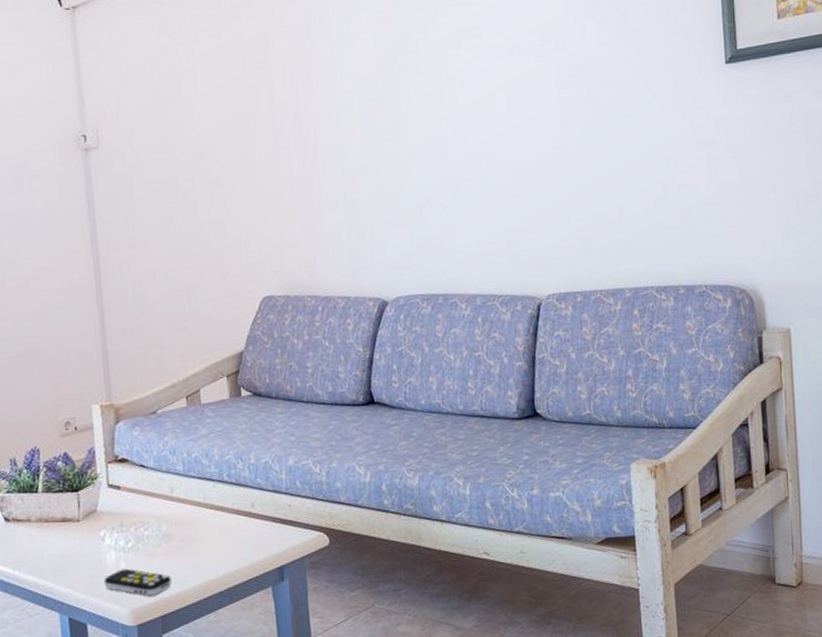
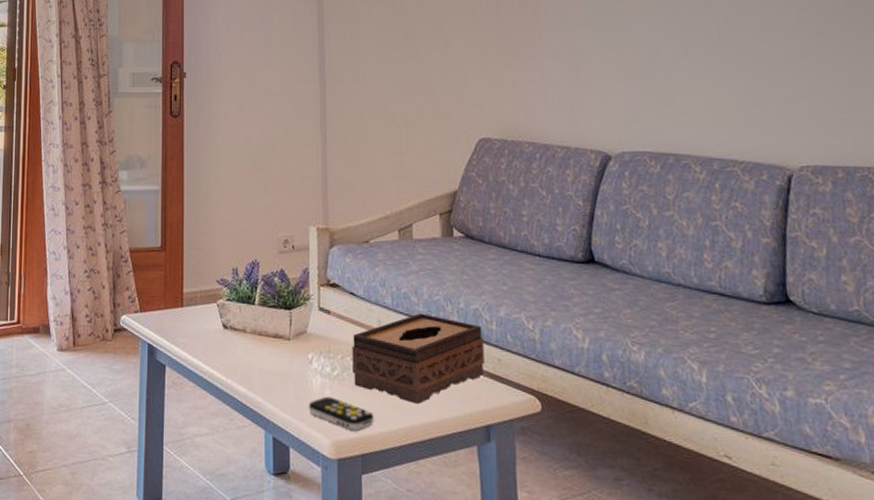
tissue box: none [145,474,276,560] -> present [352,313,485,405]

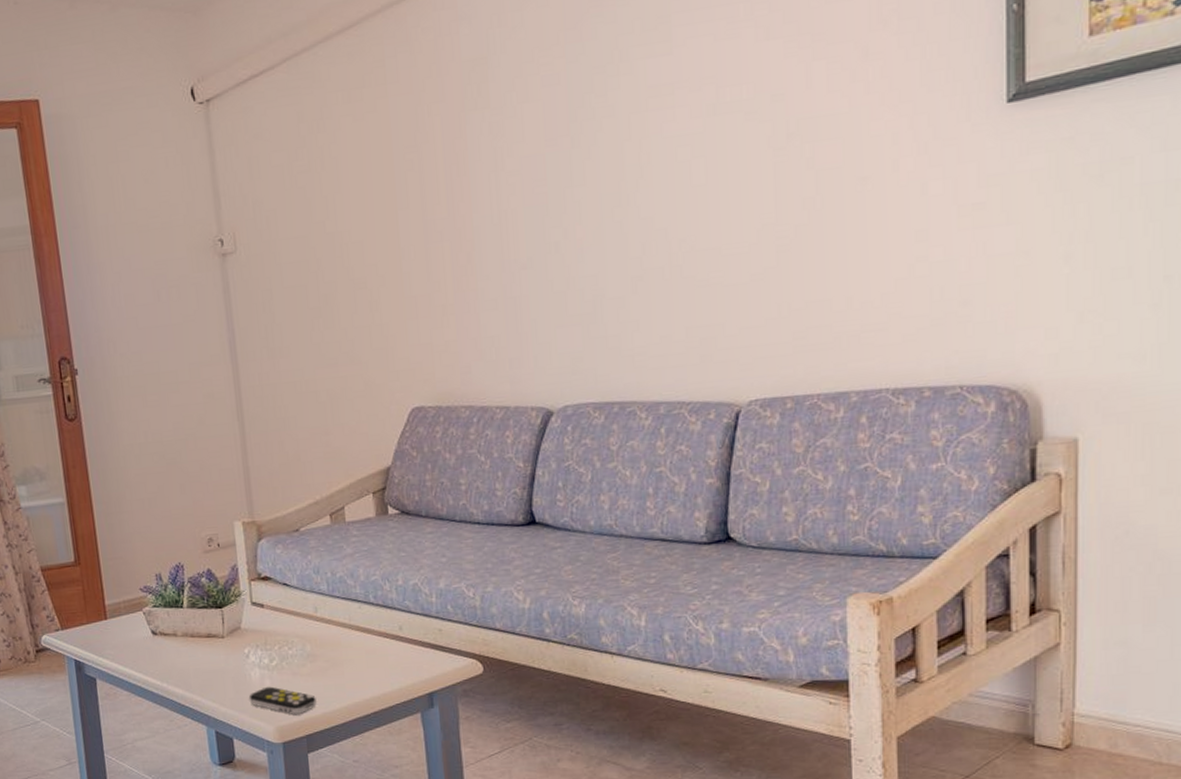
tissue box: present [352,313,485,405] -> none [289,595,425,683]

